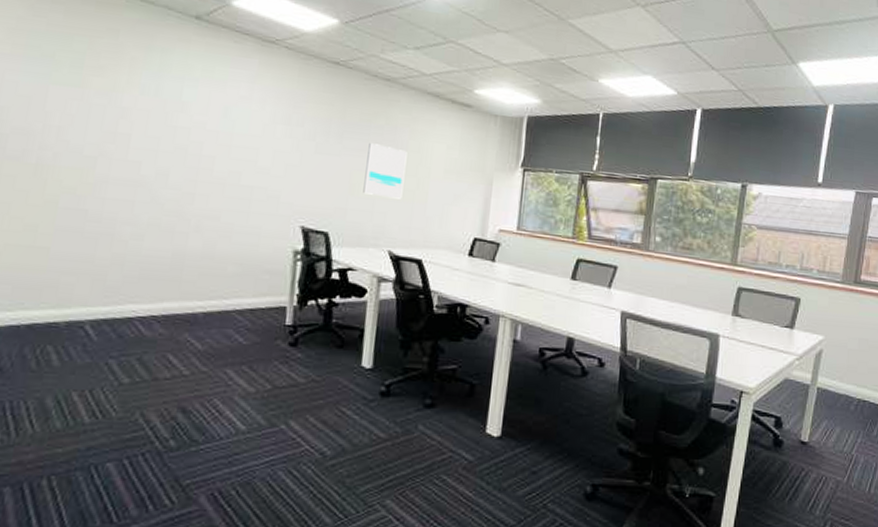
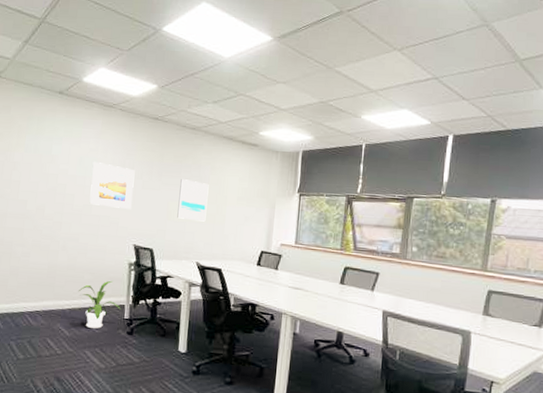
house plant: none [217,274,281,339] -> present [78,280,121,329]
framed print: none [238,113,306,179] -> present [89,161,135,209]

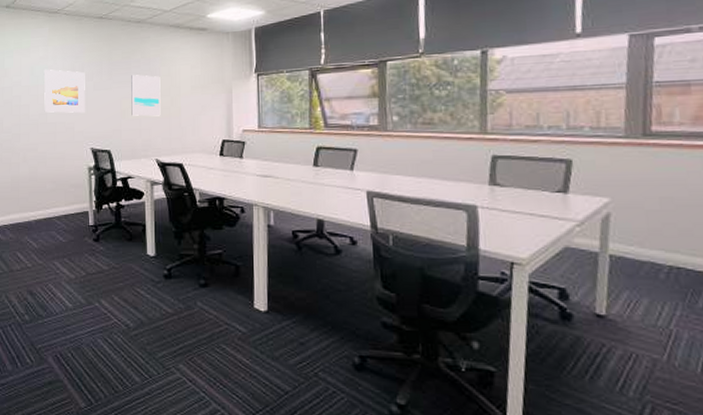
house plant: present [78,280,121,329] -> none [42,187,85,238]

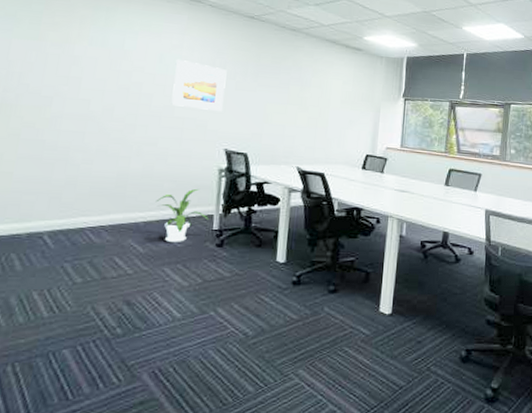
house plant: none [42,187,85,238] -> present [155,188,209,242]
wall art: present [131,75,161,117] -> none [275,81,311,125]

